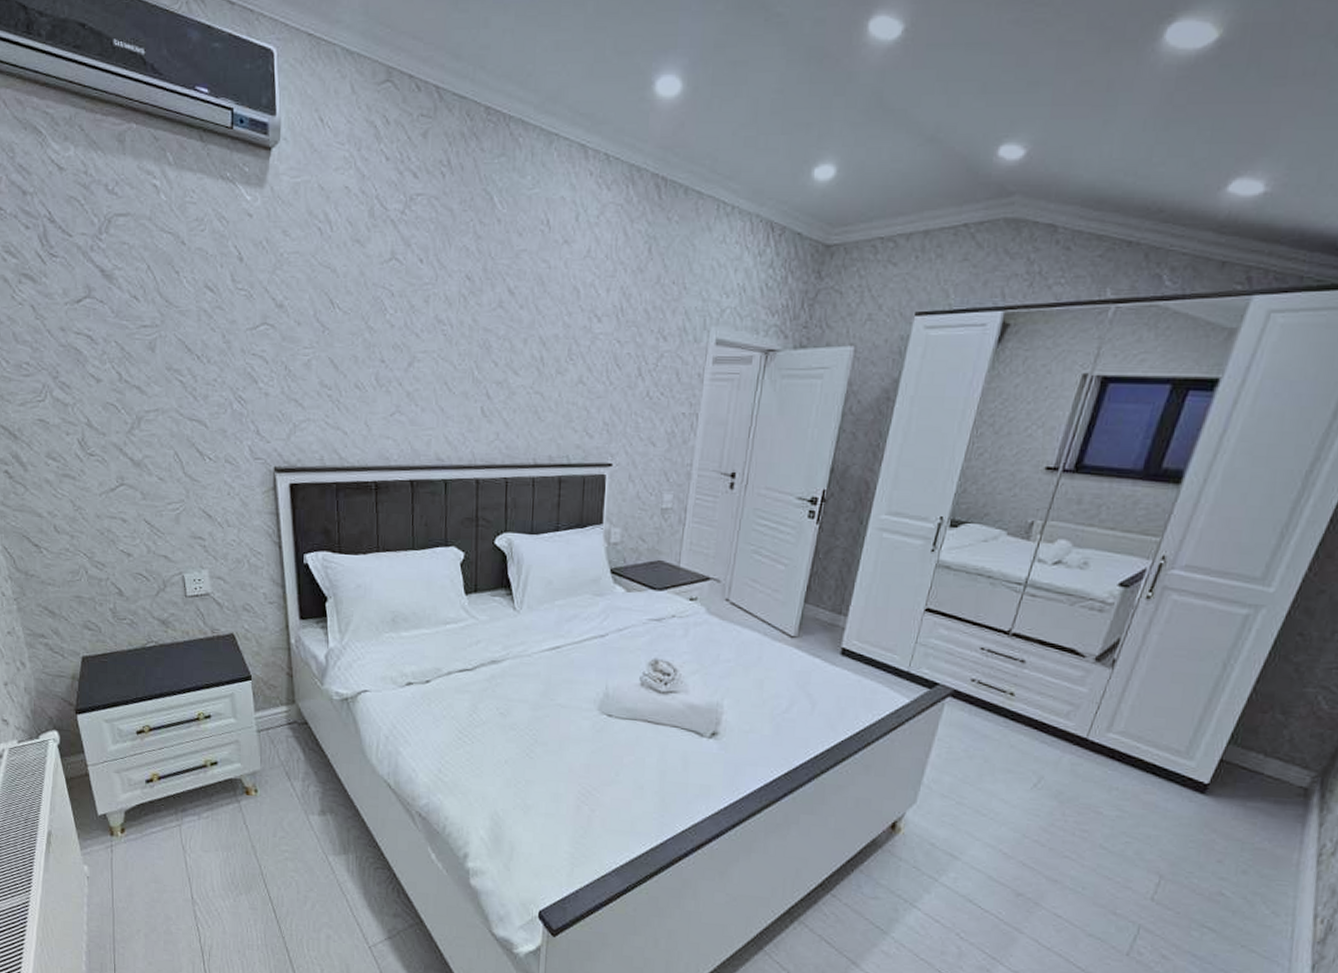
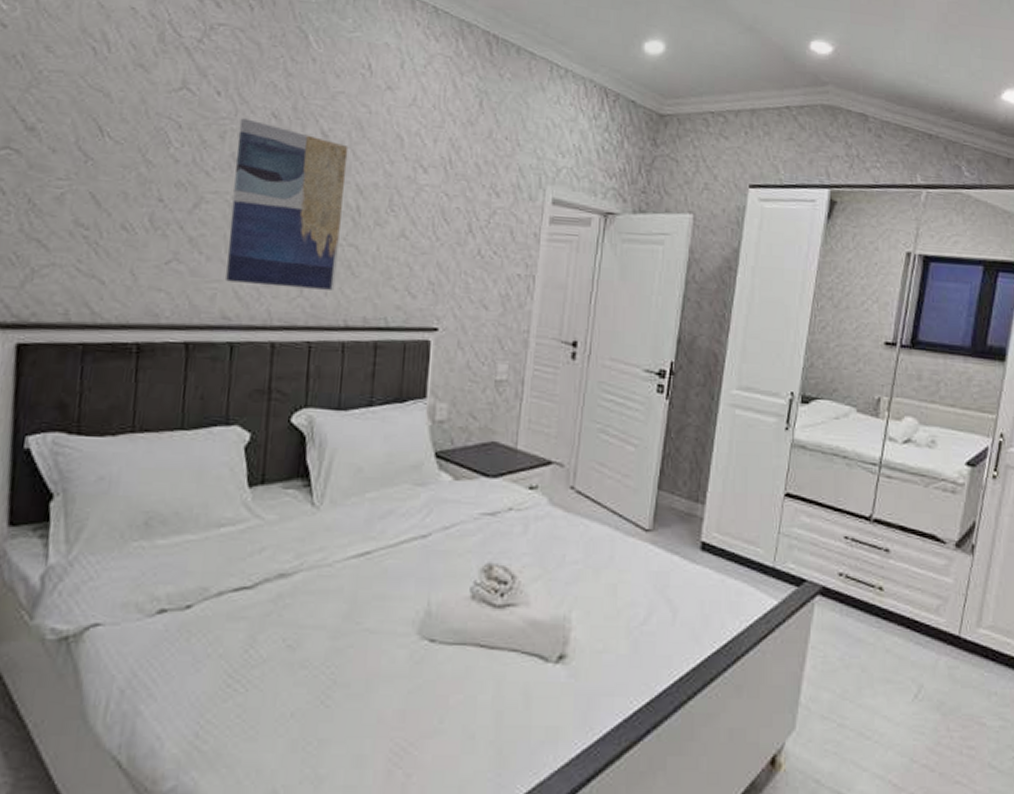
wall art: none [437,282,532,433] -> present [226,118,349,290]

